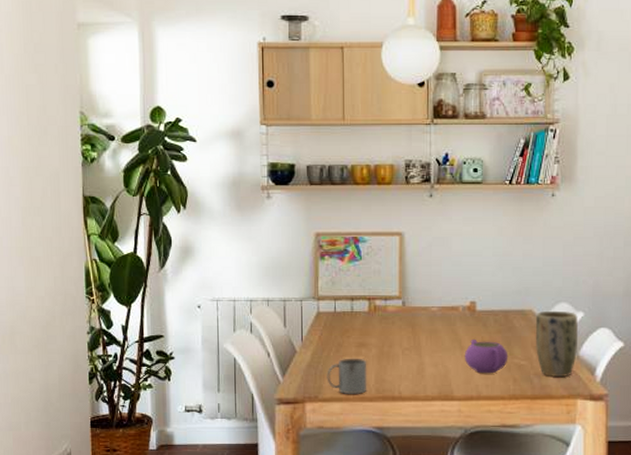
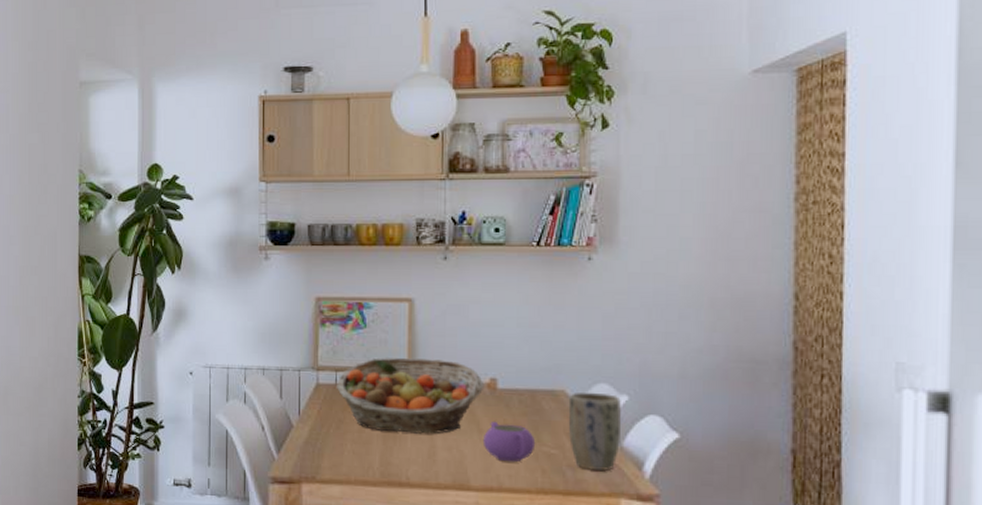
mug: present [327,358,367,394] -> none [325,435,371,477]
fruit basket: none [336,287,464,353] -> present [337,358,483,434]

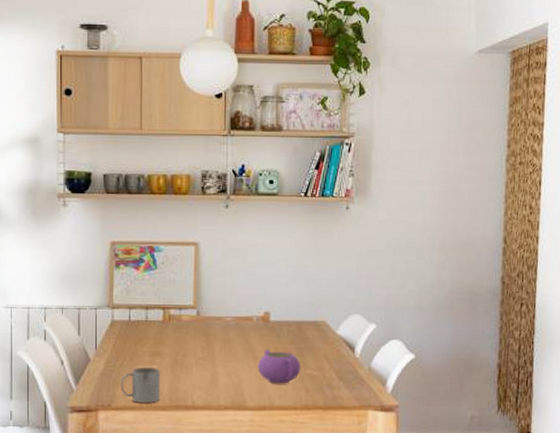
mug: none [325,435,371,477] -> present [120,366,161,403]
fruit basket: present [337,358,483,434] -> none [130,296,258,363]
plant pot: present [568,392,622,471] -> none [327,322,371,389]

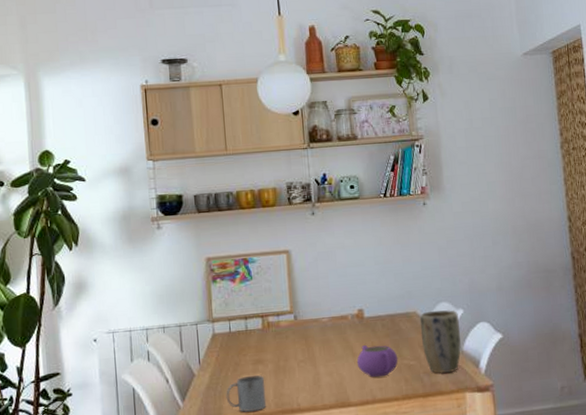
plant pot: none [327,322,371,389] -> present [419,310,461,374]

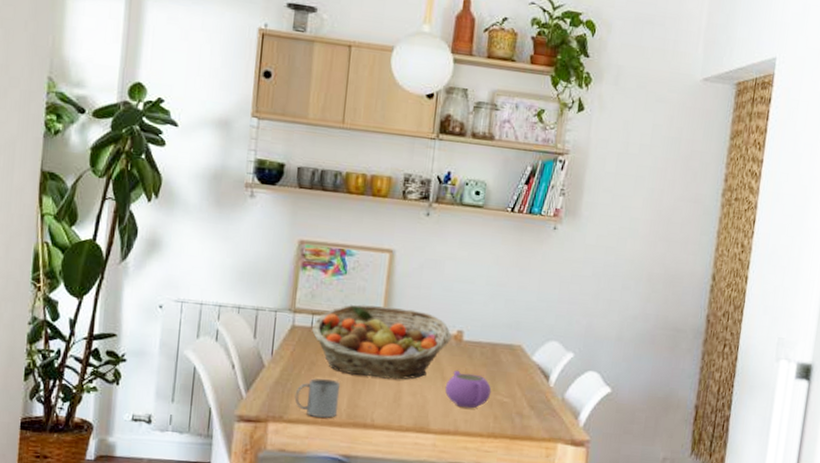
fruit basket: none [231,299,353,368] -> present [312,304,451,380]
plant pot: present [419,310,461,374] -> none [520,347,567,419]

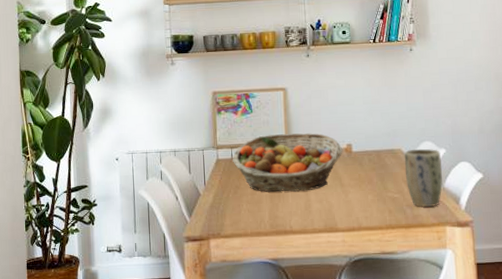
mug: present [294,377,341,418] -> none [227,198,263,230]
teapot: present [445,371,492,409] -> none [344,177,383,207]
plant pot: none [520,347,567,419] -> present [404,148,443,208]

